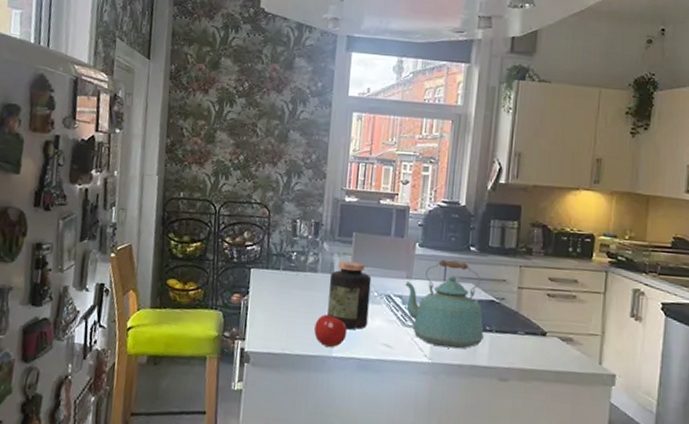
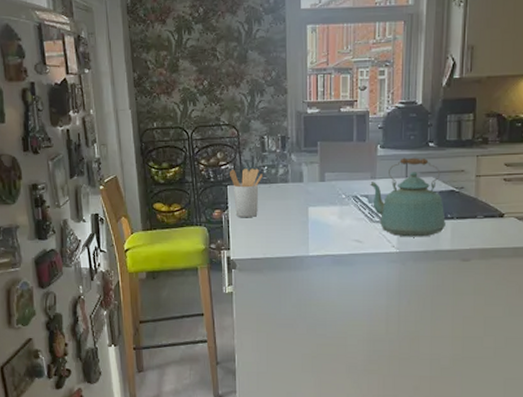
utensil holder: none [255,251,291,307] -> present [230,168,263,218]
fruit: present [314,312,347,347] -> none [291,217,320,247]
jar: present [327,261,372,329] -> none [300,169,339,229]

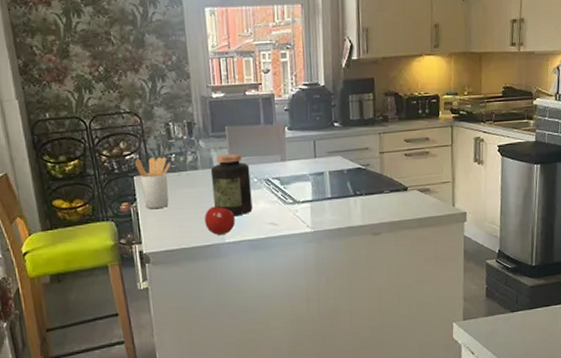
fruit: none [291,217,320,247] -> present [205,203,235,235]
jar: none [300,169,339,229] -> present [210,153,253,215]
kettle: present [370,157,446,237] -> none [281,138,355,217]

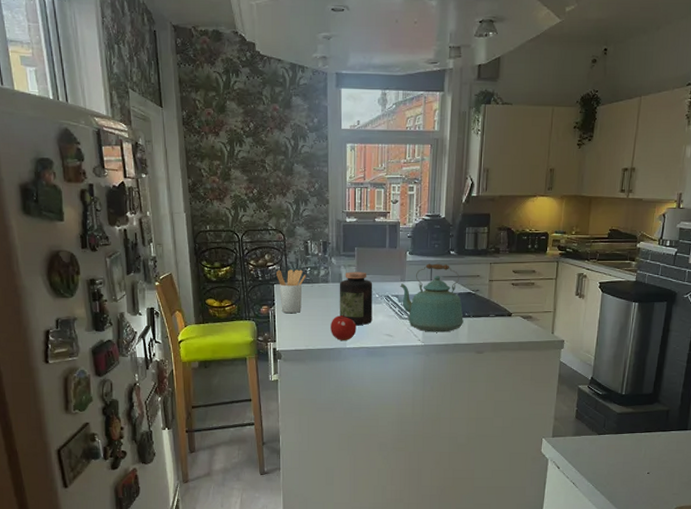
kettle: none [281,138,355,217] -> present [400,263,464,332]

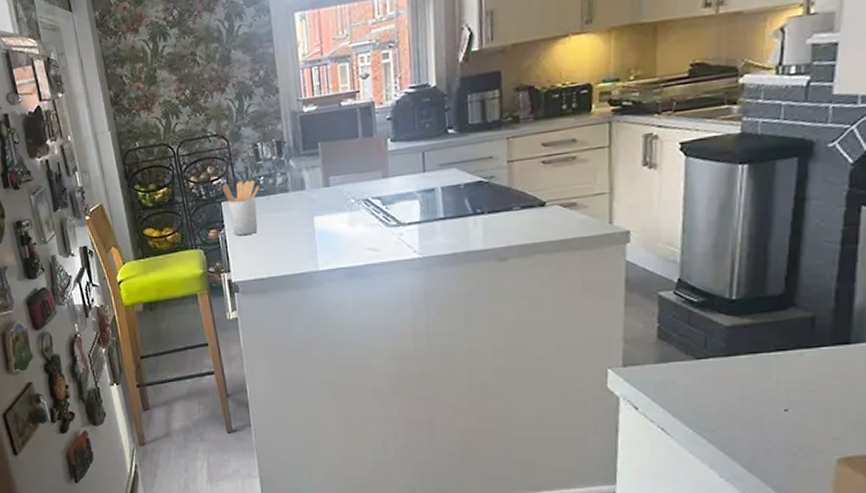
fruit: present [331,313,357,340] -> none [296,228,330,262]
jar: present [339,271,373,325] -> none [302,172,350,241]
kettle: present [400,263,464,332] -> none [382,148,475,240]

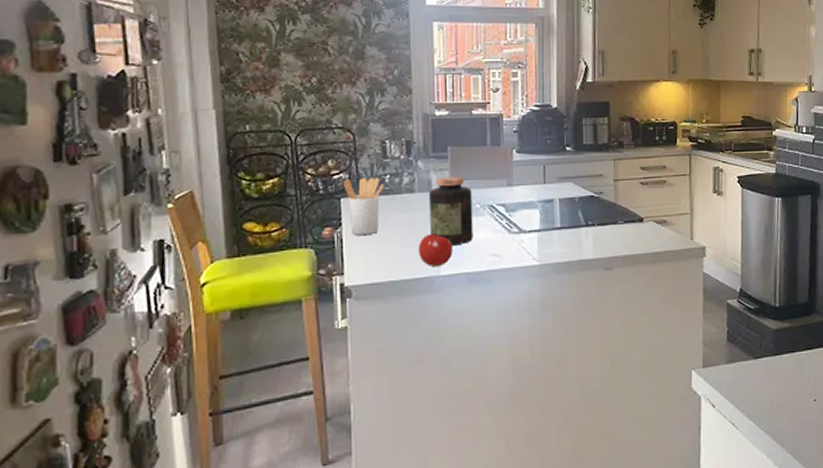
fruit: none [296,228,330,262] -> present [419,231,453,266]
jar: none [302,172,350,241] -> present [428,176,473,245]

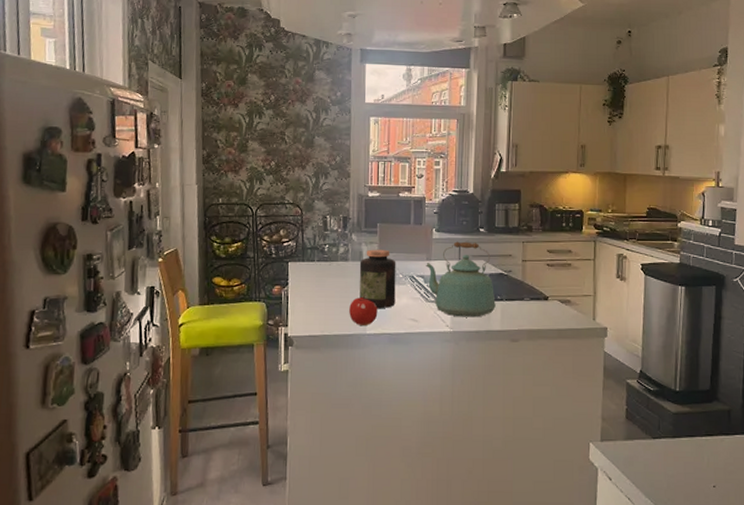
utensil holder: present [344,177,384,236] -> none [292,246,324,295]
kettle: none [507,162,587,248] -> present [426,241,496,317]

